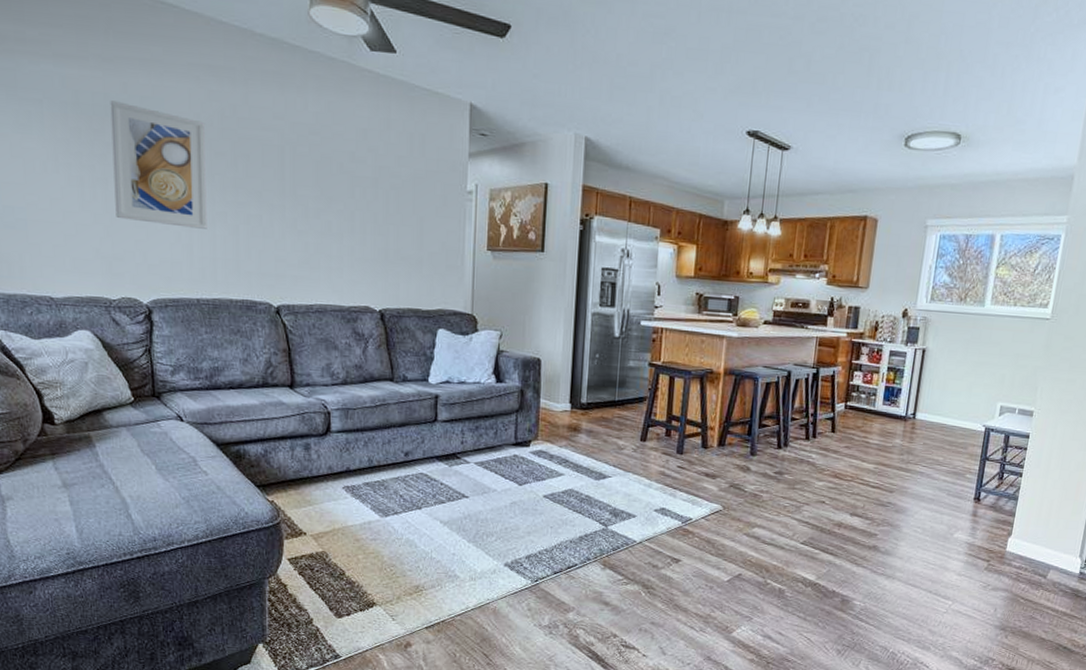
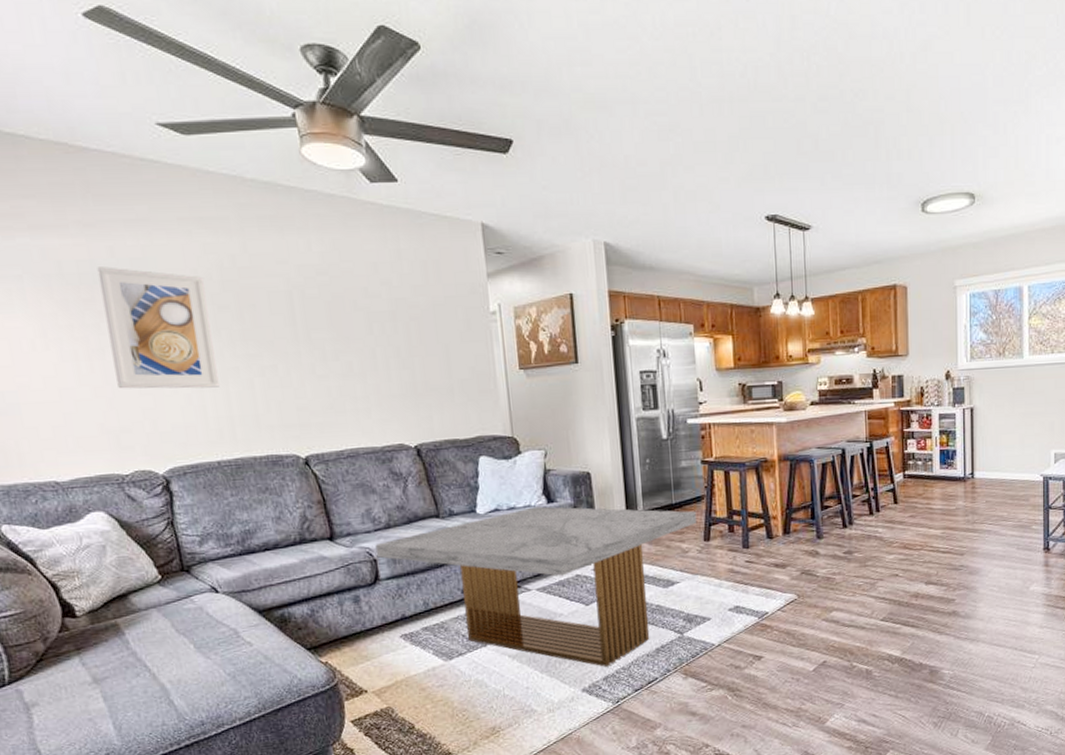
coffee table: none [330,384,637,546] -> present [375,506,697,667]

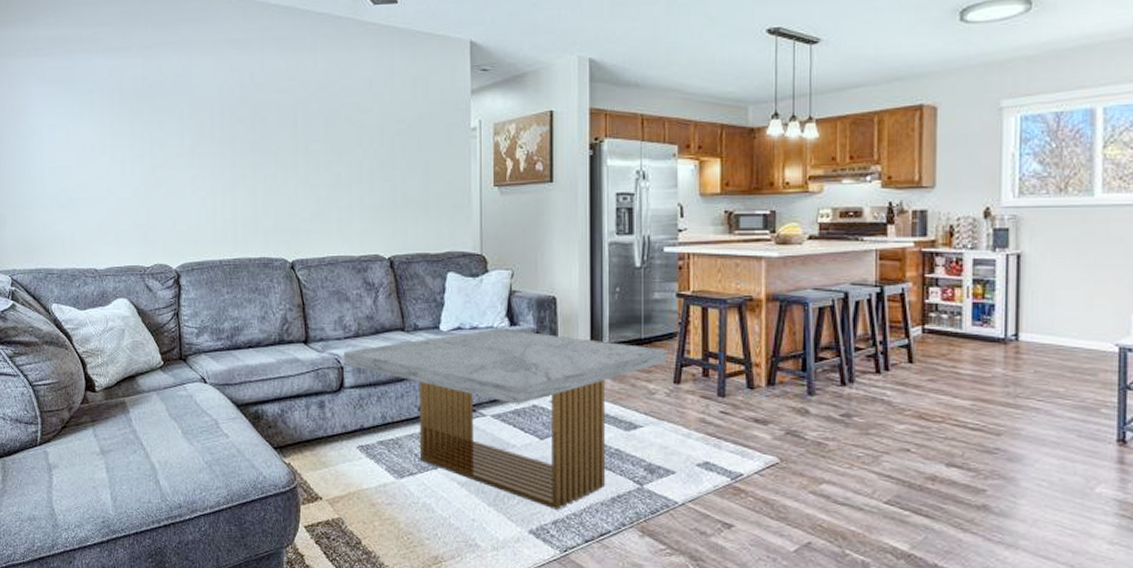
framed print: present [97,266,220,389] -> none [148,83,229,192]

